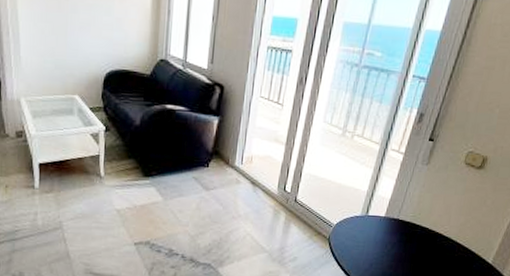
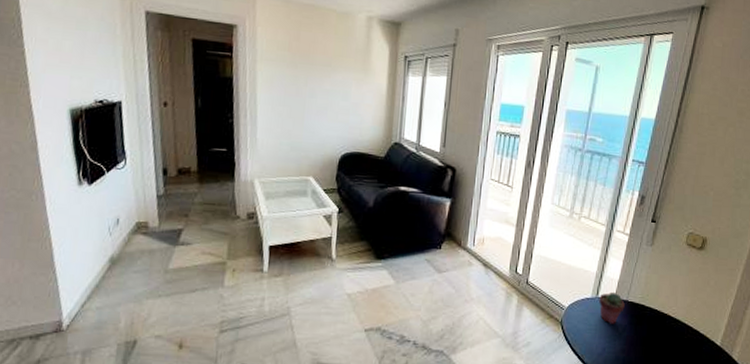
potted succulent: none [368,210,395,242] -> present [599,291,625,324]

